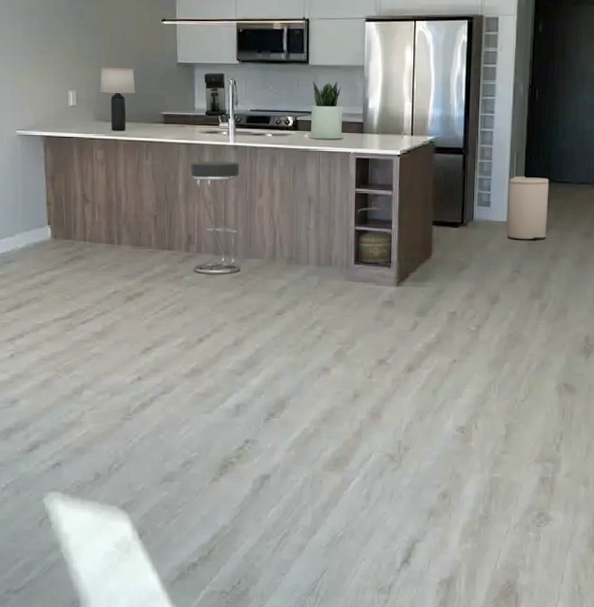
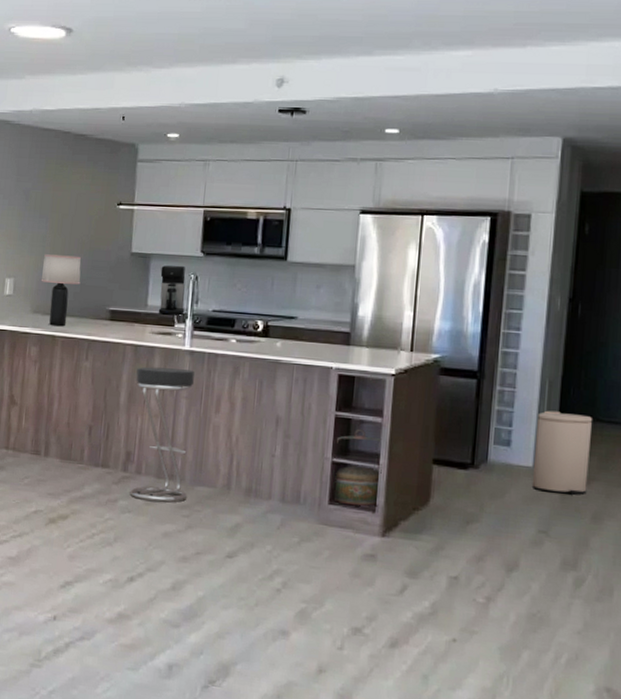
planter: present [307,81,345,140] -> none [279,280,326,352]

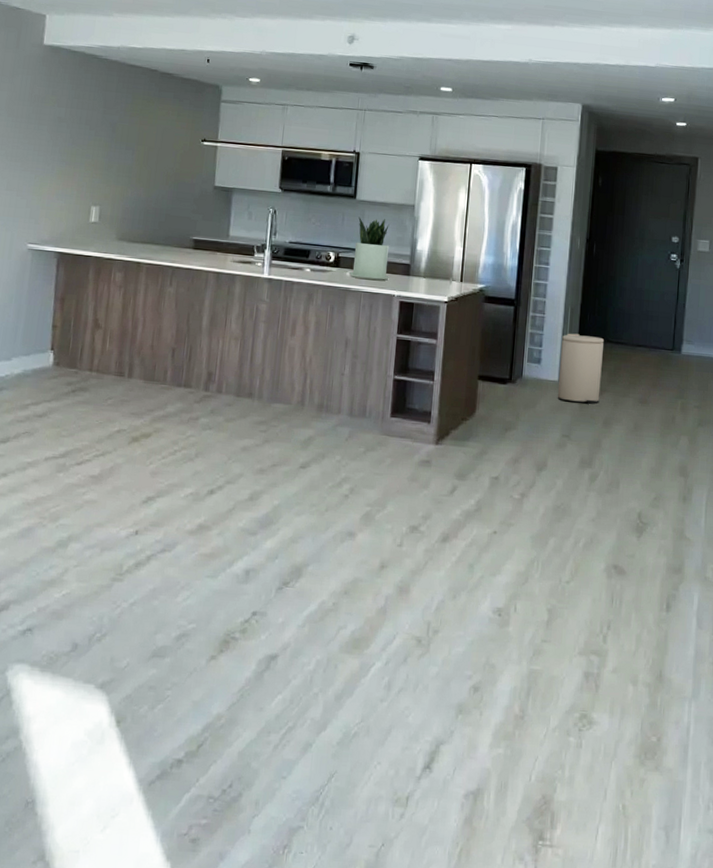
table lamp: present [40,254,82,327] -> none [126,184,167,254]
bar stool: present [130,367,195,503] -> none [211,293,272,419]
coffee maker: present [158,265,186,316] -> none [239,199,265,246]
planter: none [279,280,326,352] -> present [348,216,390,281]
decorative basket: present [333,428,382,507] -> none [394,349,436,418]

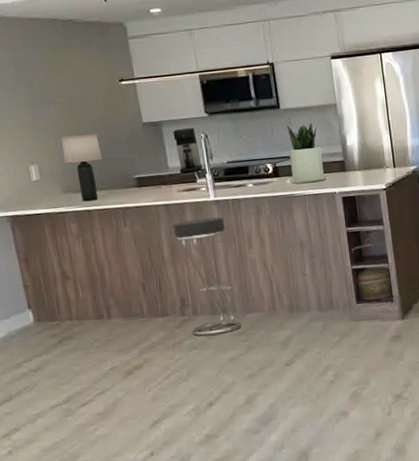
table lamp: none [126,184,167,254] -> present [61,134,103,202]
bar stool: none [211,293,272,419] -> present [173,217,241,337]
coffee maker: none [239,199,265,246] -> present [173,127,203,174]
decorative basket: none [394,349,436,418] -> present [350,237,394,301]

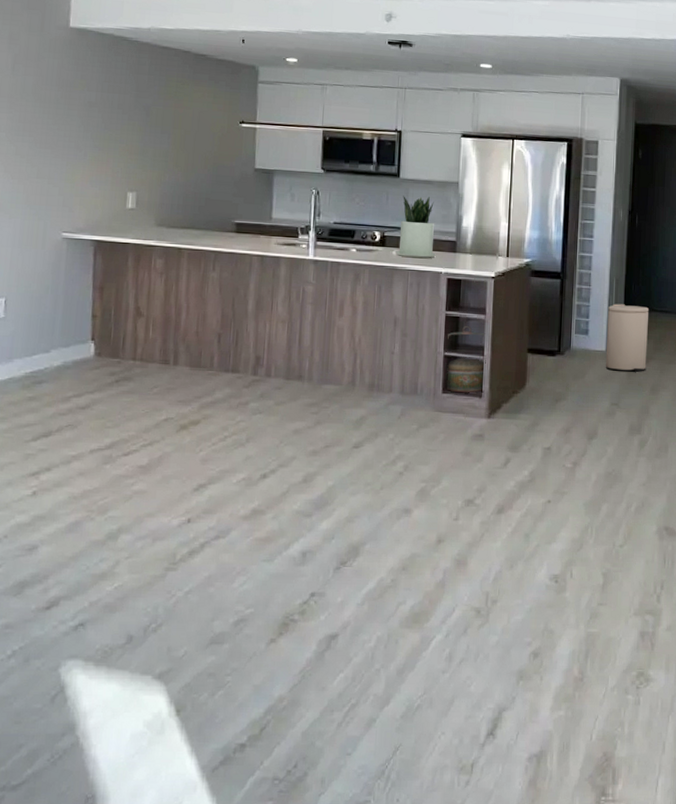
table lamp: present [61,134,103,202] -> none [164,169,206,239]
coffee maker: present [173,127,203,174] -> none [282,180,308,228]
bar stool: present [173,217,241,337] -> none [260,276,319,402]

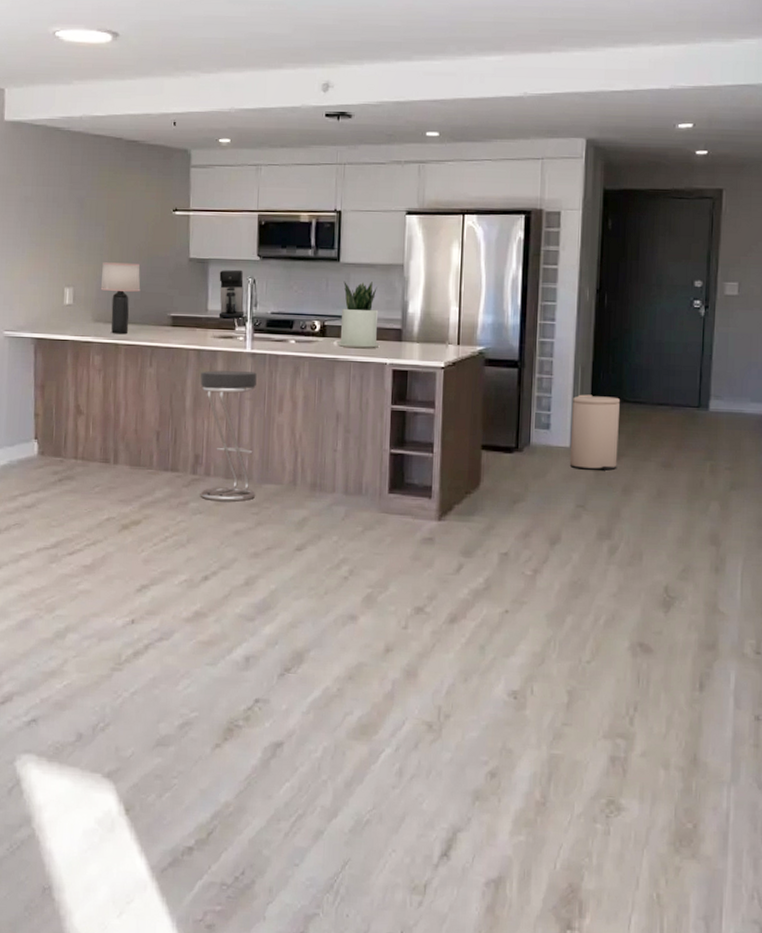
table lamp: none [164,169,206,239] -> present [100,262,141,335]
bar stool: none [260,276,319,402] -> present [200,370,257,502]
coffee maker: none [282,180,308,228] -> present [218,269,245,319]
decorative basket: present [445,325,486,393] -> none [391,420,436,494]

